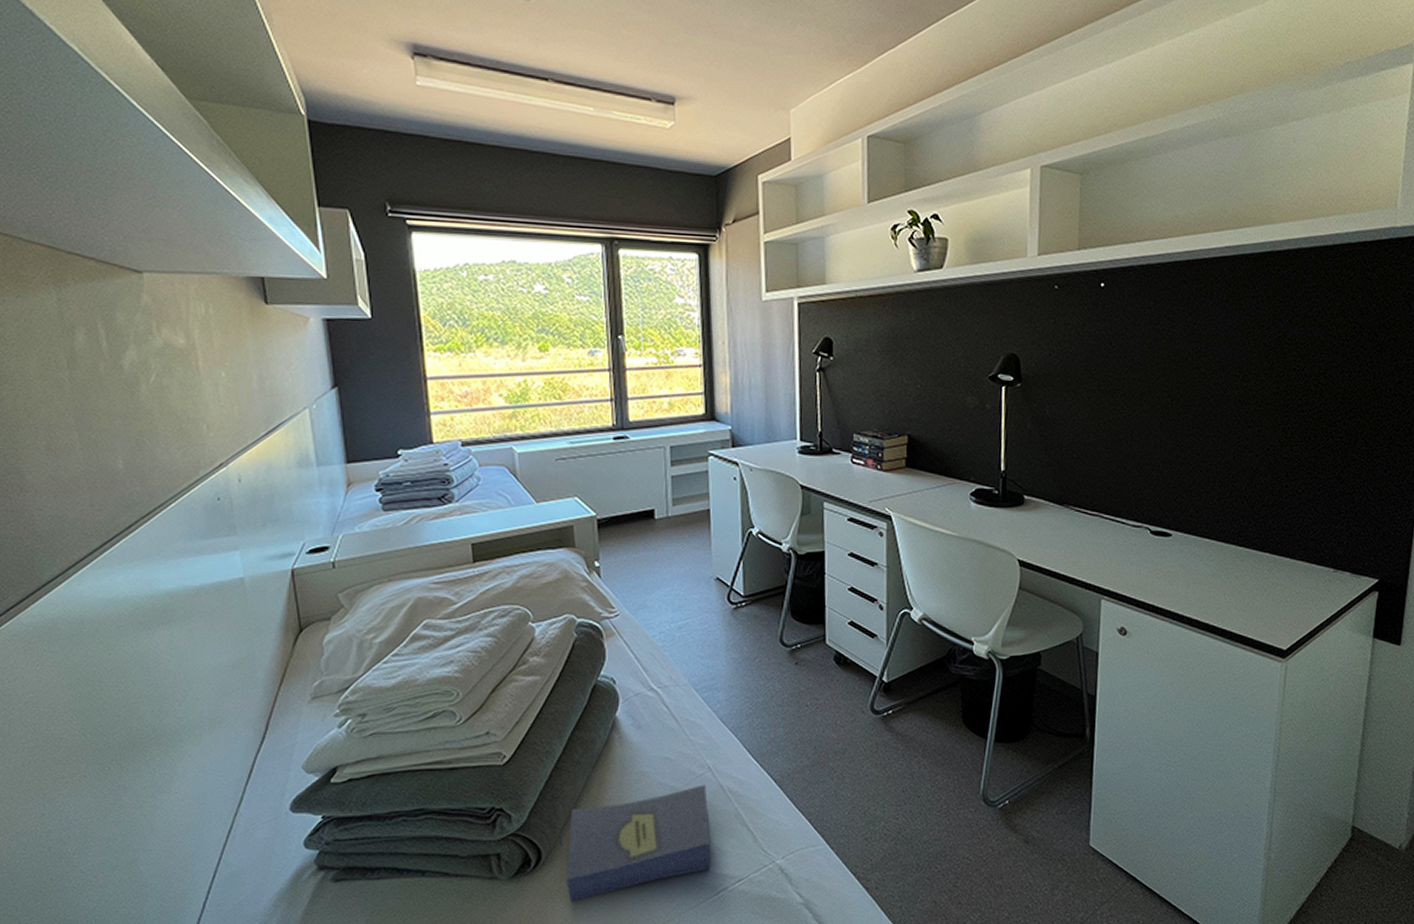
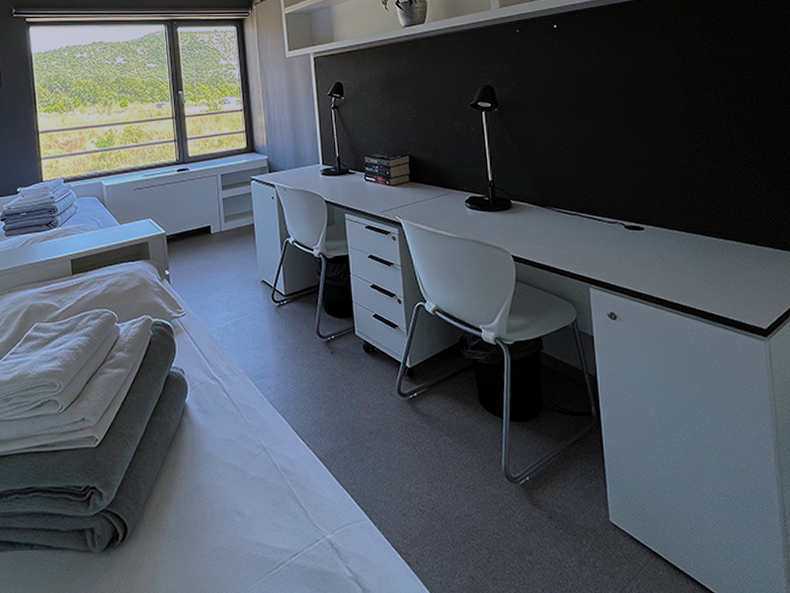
hardcover book: present [567,784,711,903] -> none [149,464,270,575]

